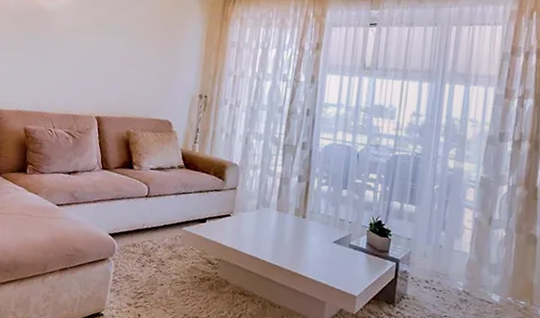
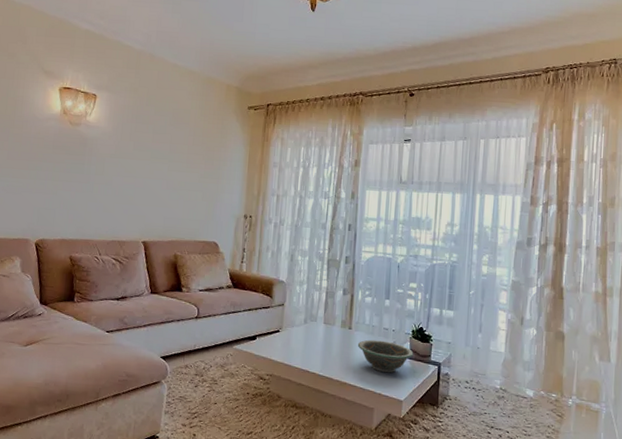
decorative bowl: none [311,230,371,267] -> present [357,339,414,373]

